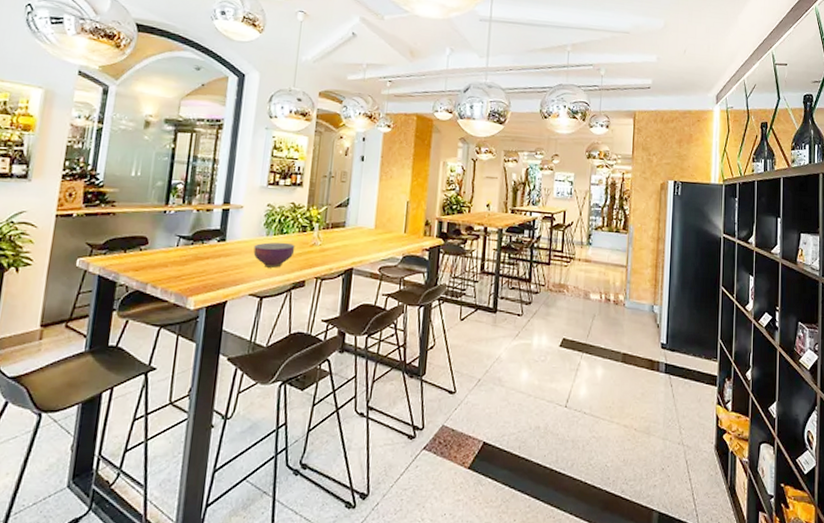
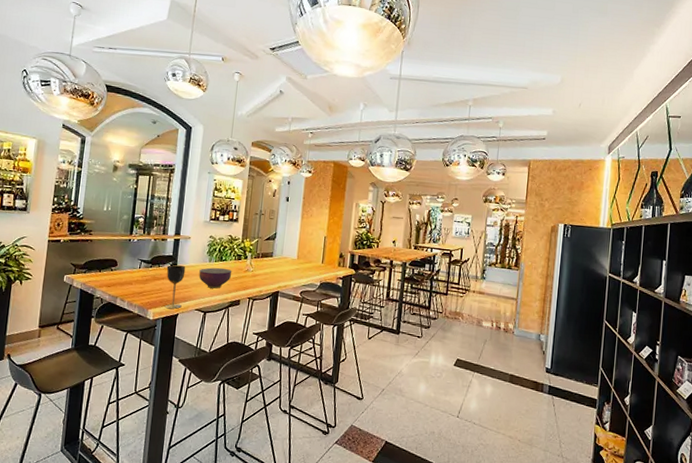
wine glass: none [209,241,237,296] -> present [164,265,186,309]

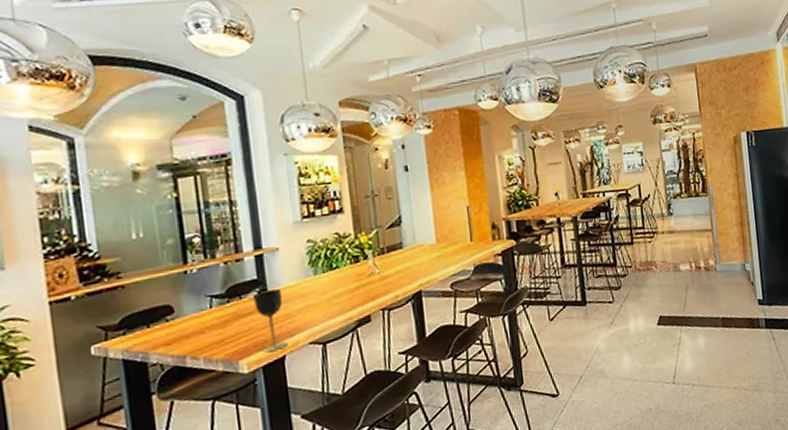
bowl: present [199,267,232,289] -> none [302,278,351,310]

